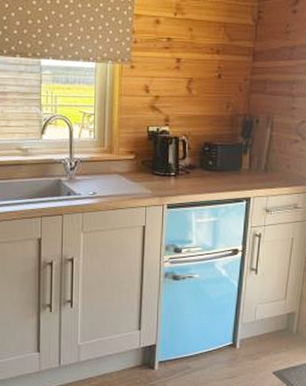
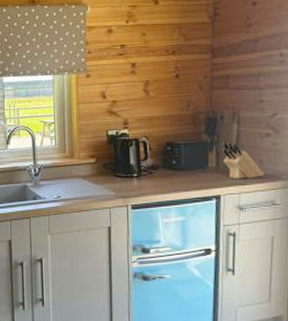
knife block: none [255,145,290,183] -> present [221,142,264,179]

